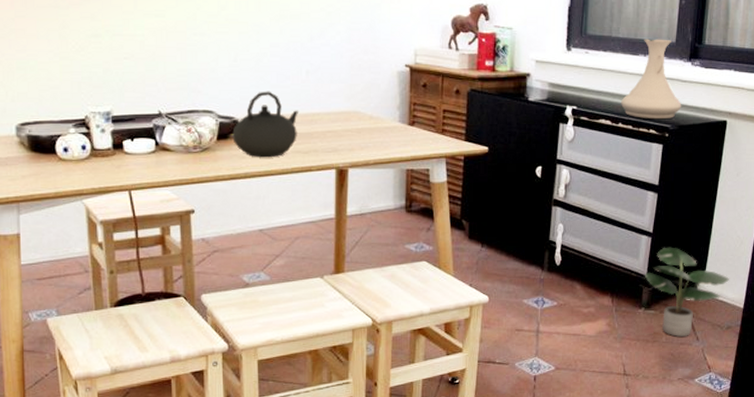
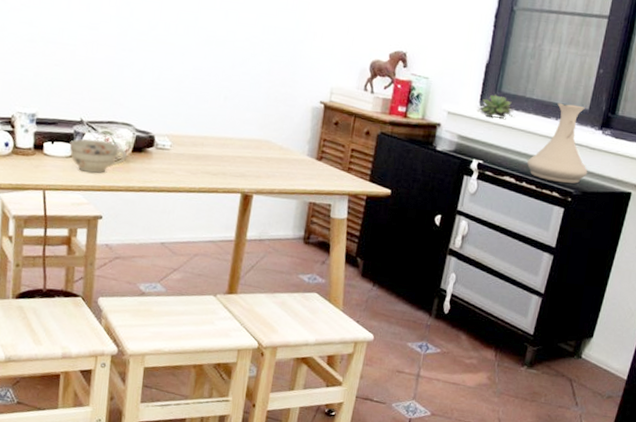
teacup: none [150,131,212,167] -> present [69,139,127,174]
teapot: present [232,91,298,157] -> none [146,111,212,175]
succulent plant: none [566,38,603,61] -> present [478,94,515,118]
potted plant: present [644,247,729,337] -> none [530,309,616,400]

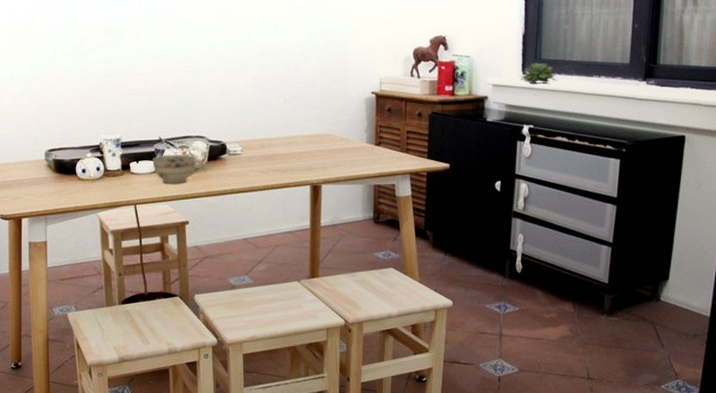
vase: present [527,103,588,184] -> none [577,61,638,136]

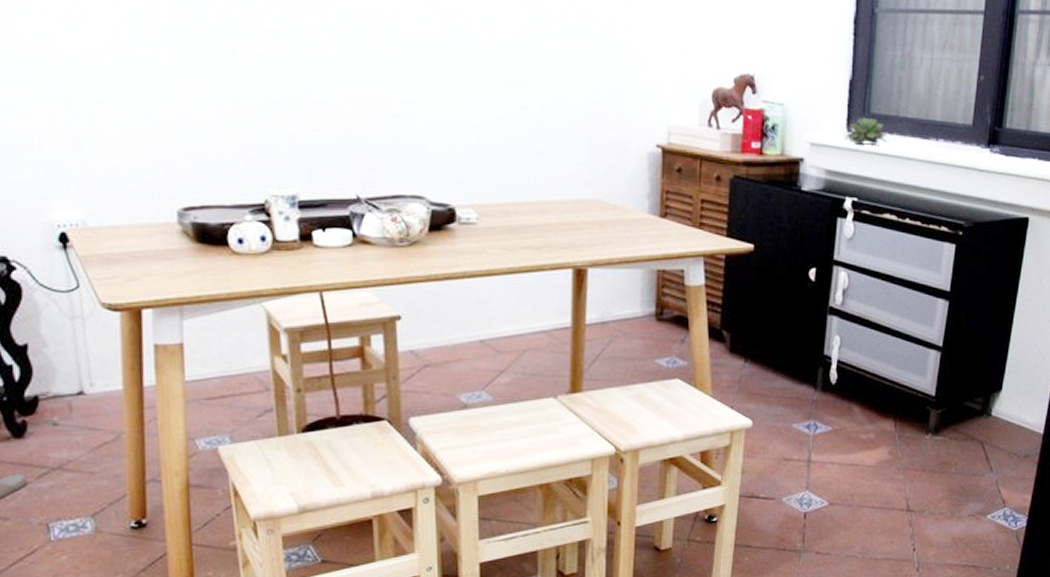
teacup: present [152,154,203,185] -> none [346,220,422,264]

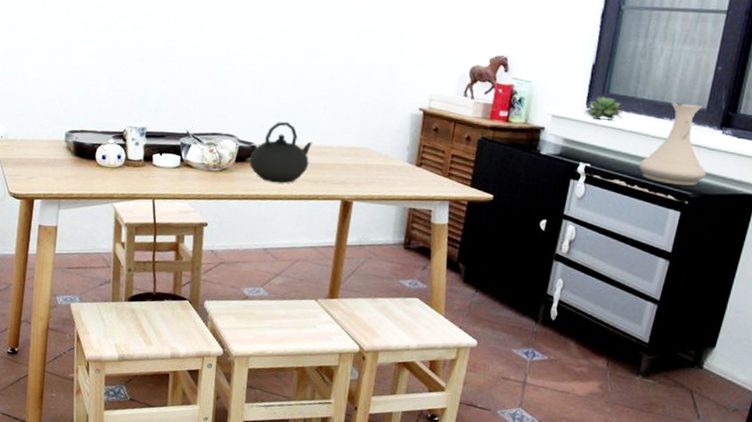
teapot: none [447,173,528,253] -> present [249,121,312,183]
vase: none [909,120,978,215] -> present [639,102,707,187]

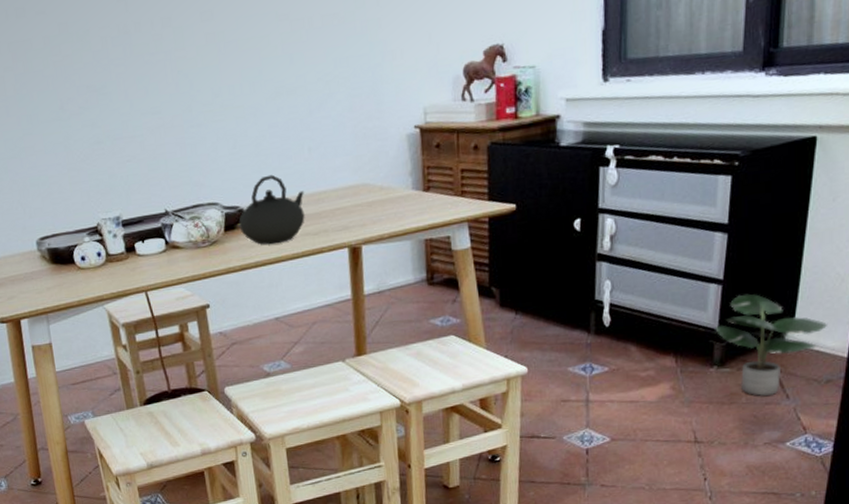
succulent plant: present [584,96,624,120] -> none [602,64,649,92]
vase: present [639,102,707,187] -> none [675,49,755,149]
potted plant: none [645,317,742,412] -> present [715,293,827,396]

